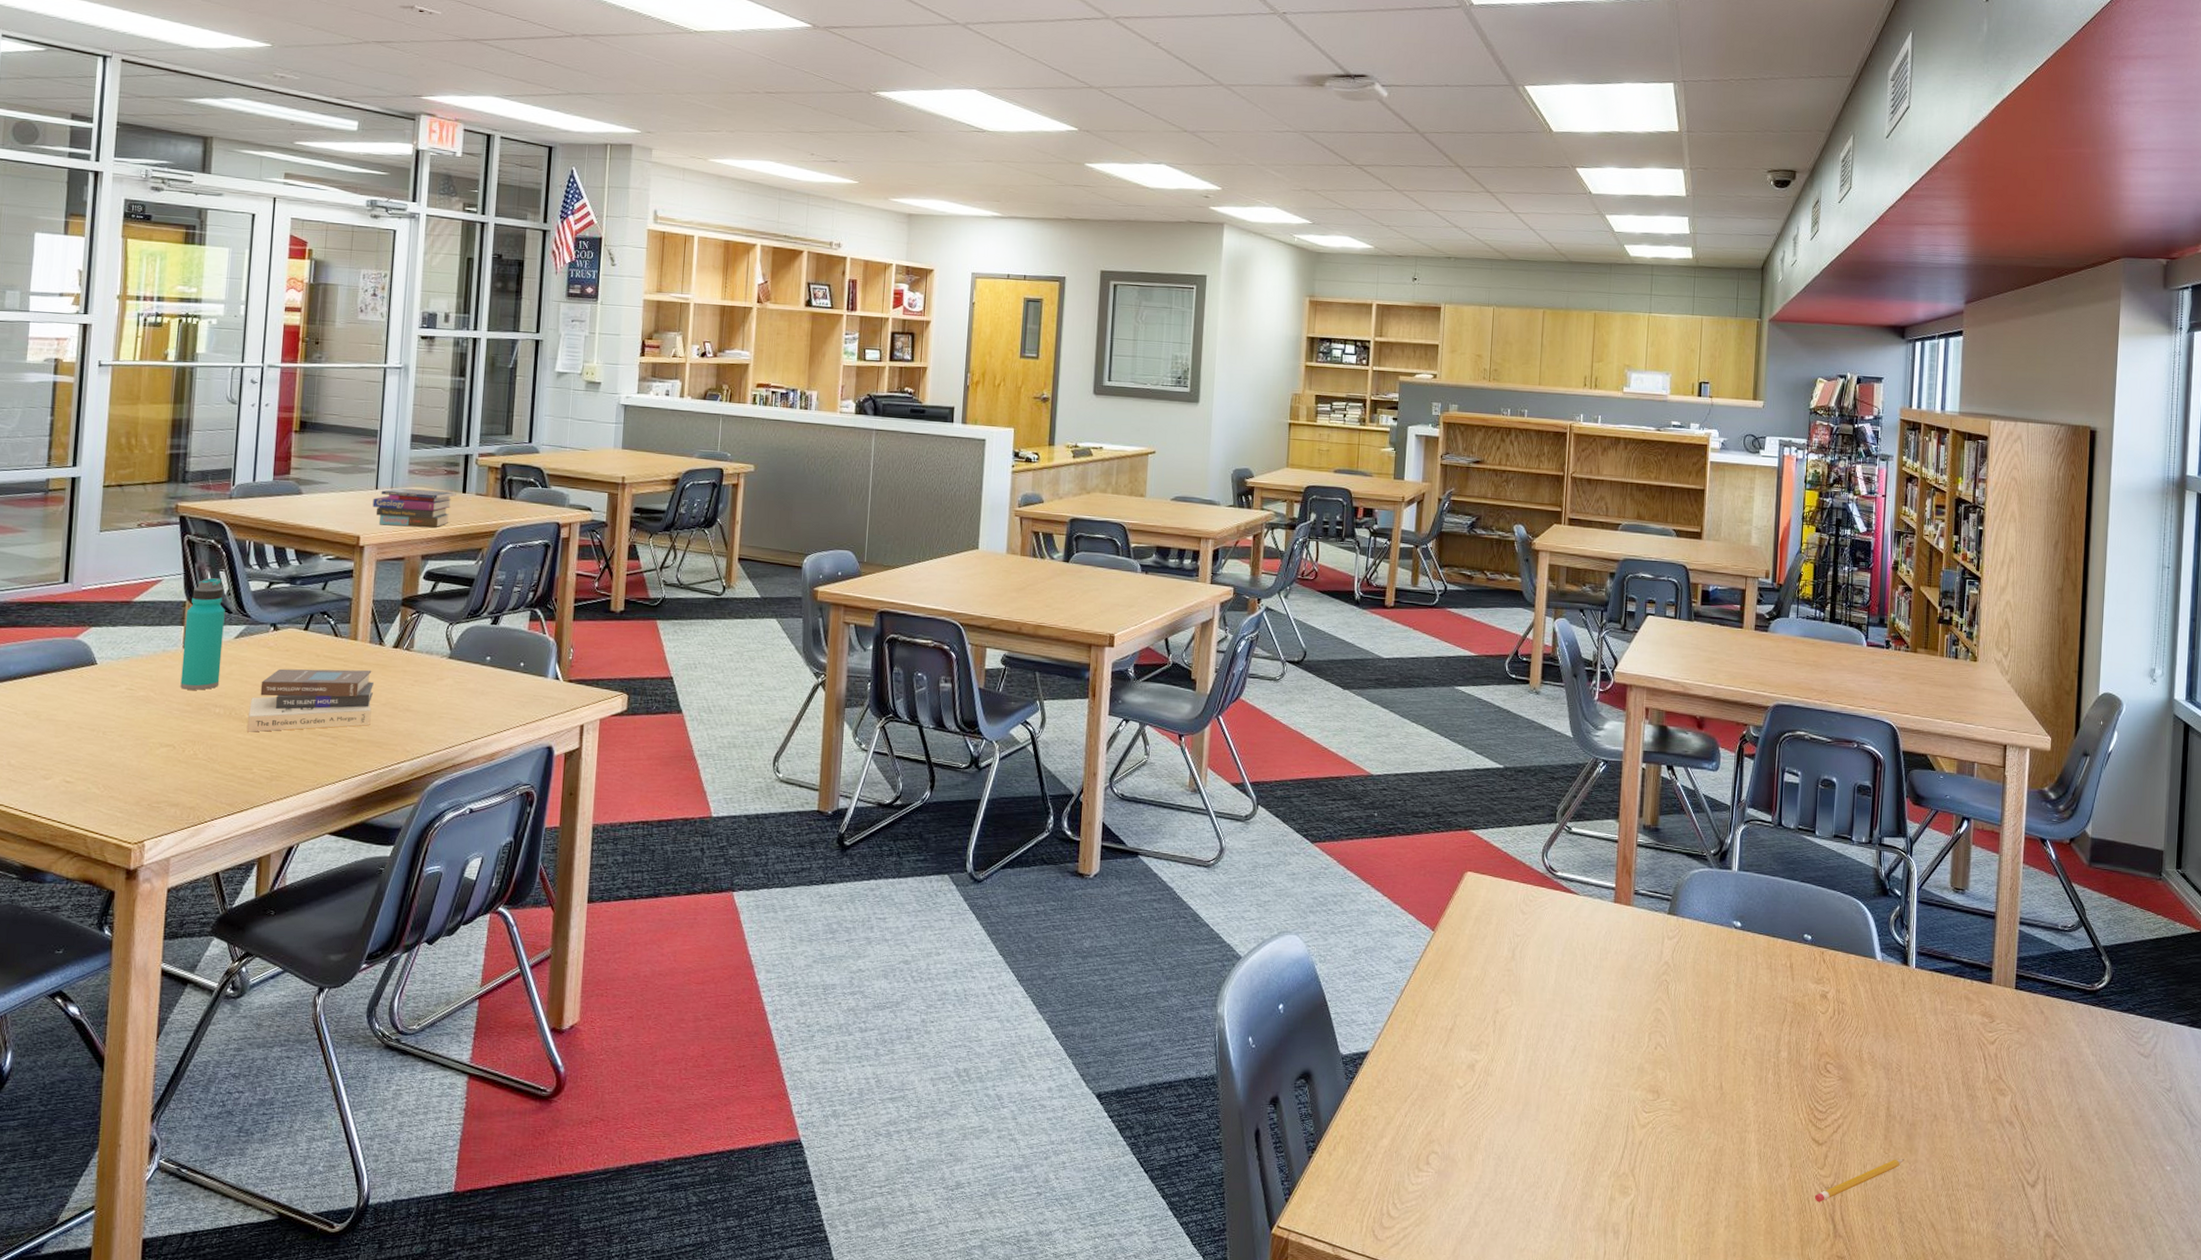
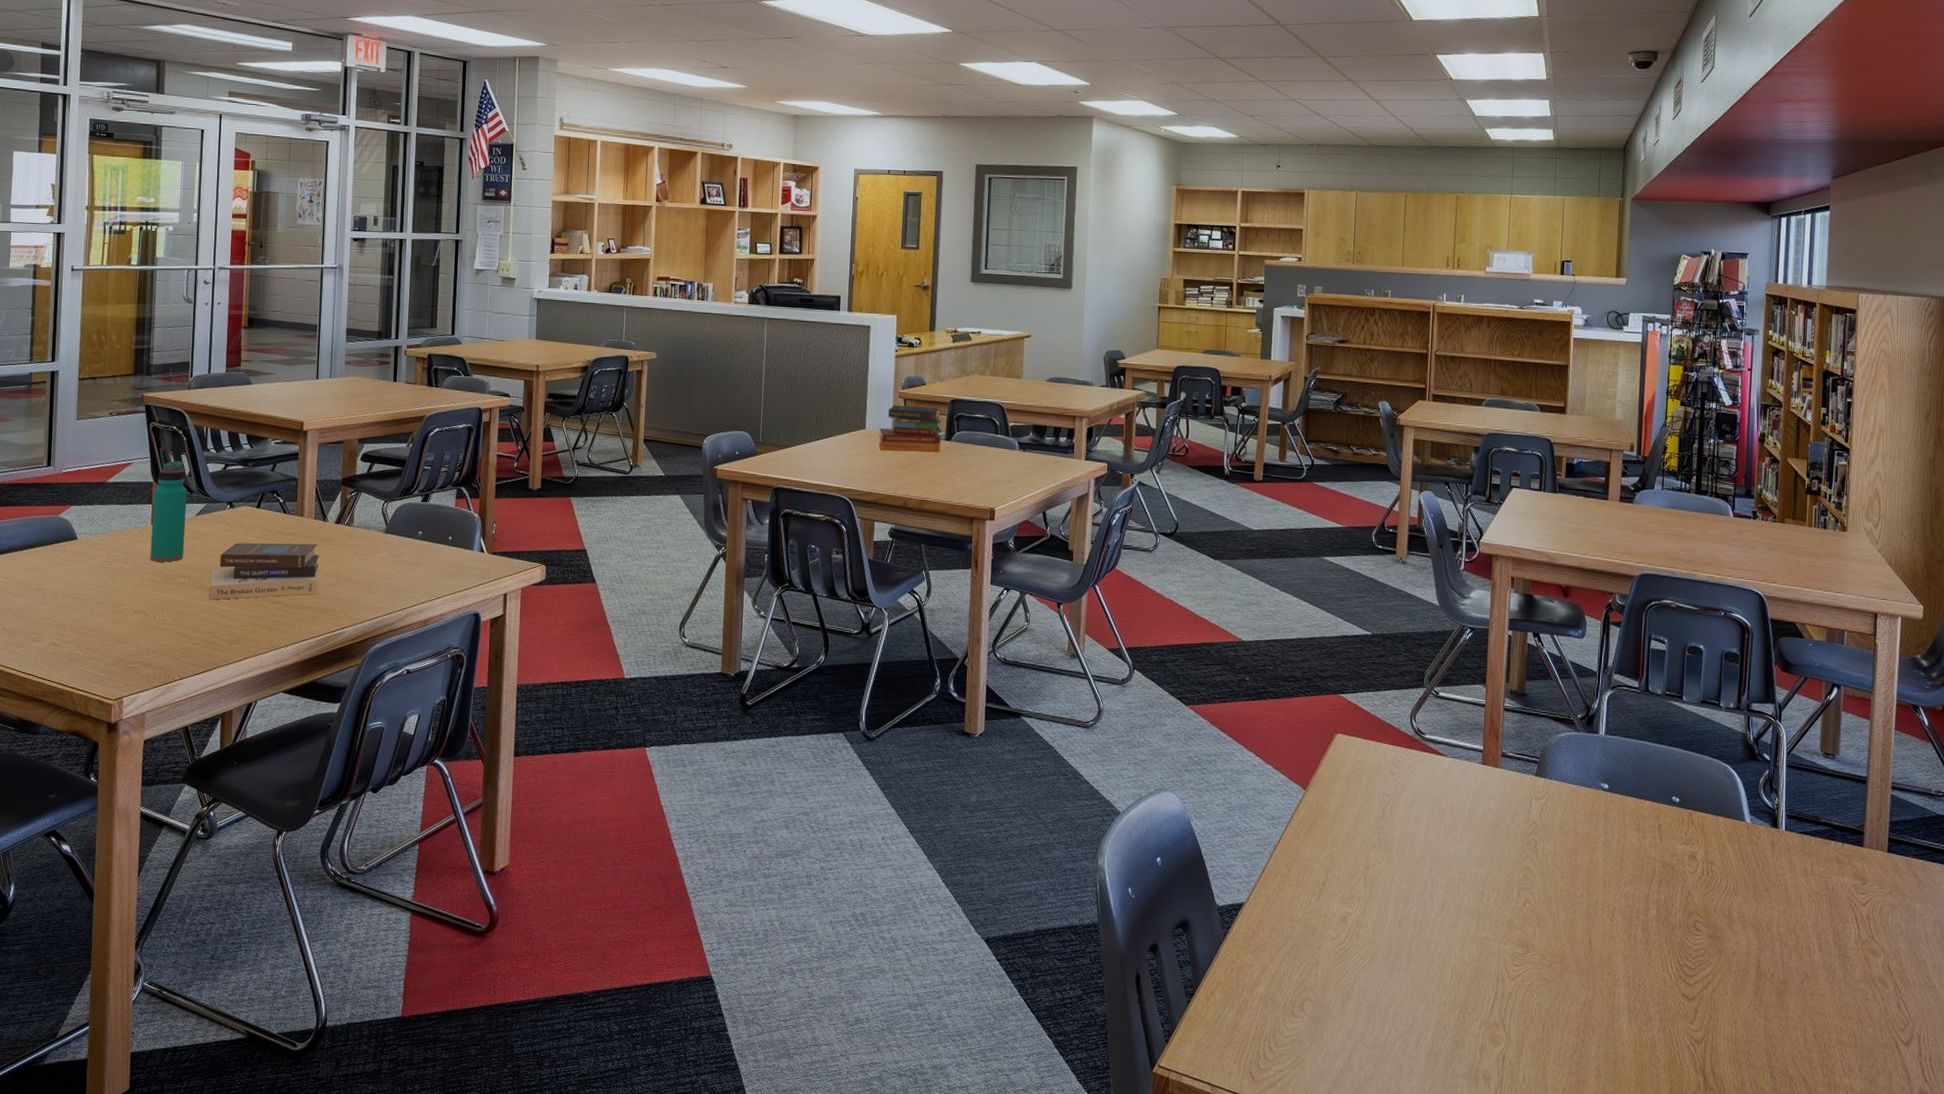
books: present [372,487,456,527] -> none [314,377,388,413]
books: none [993,523,1059,575] -> present [879,404,942,453]
pencil: present [1814,1159,1905,1202] -> none [1684,1015,1776,1056]

